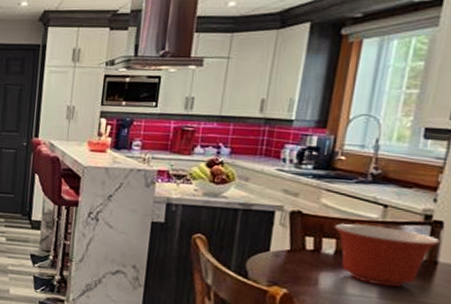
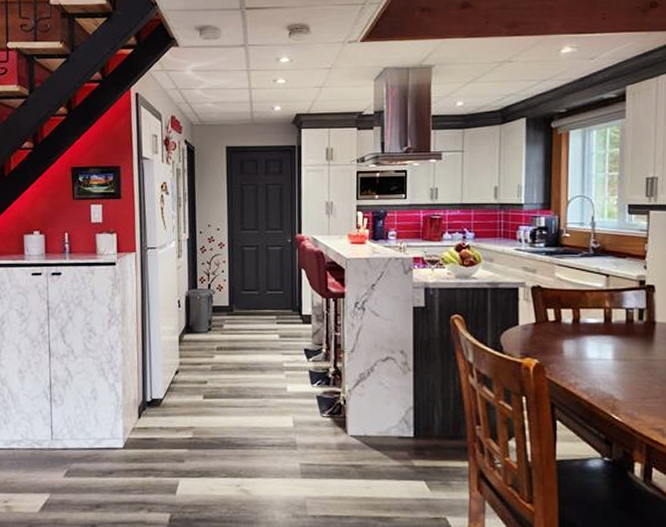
mixing bowl: present [334,223,440,288] -> none [569,293,654,349]

